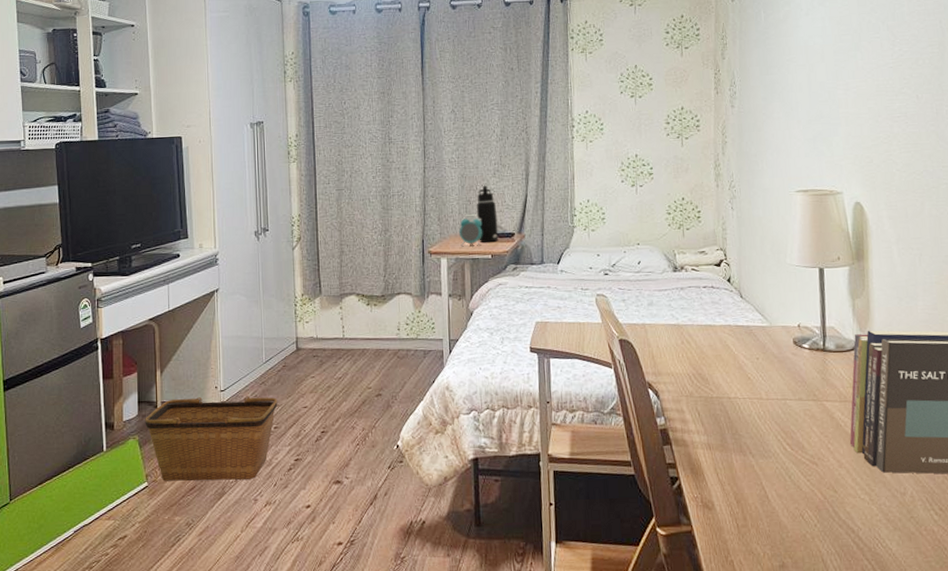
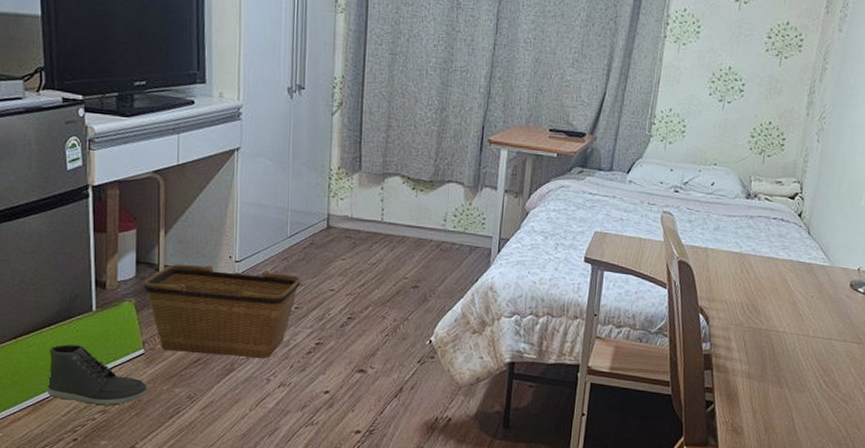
sneaker: none [67,484,152,539] -> present [47,344,149,405]
alarm clock: present [459,214,482,246] -> none [525,105,551,142]
water bottle: present [477,186,499,242] -> none [546,75,570,140]

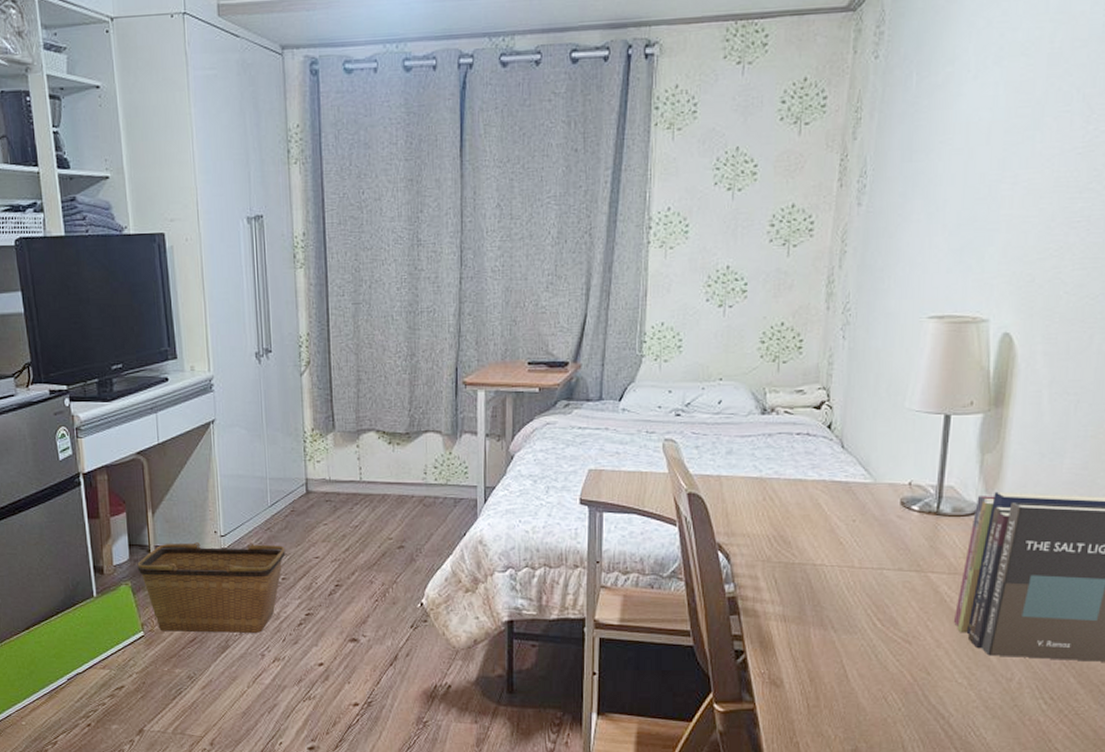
sneaker: present [47,344,149,405] -> none [60,630,151,689]

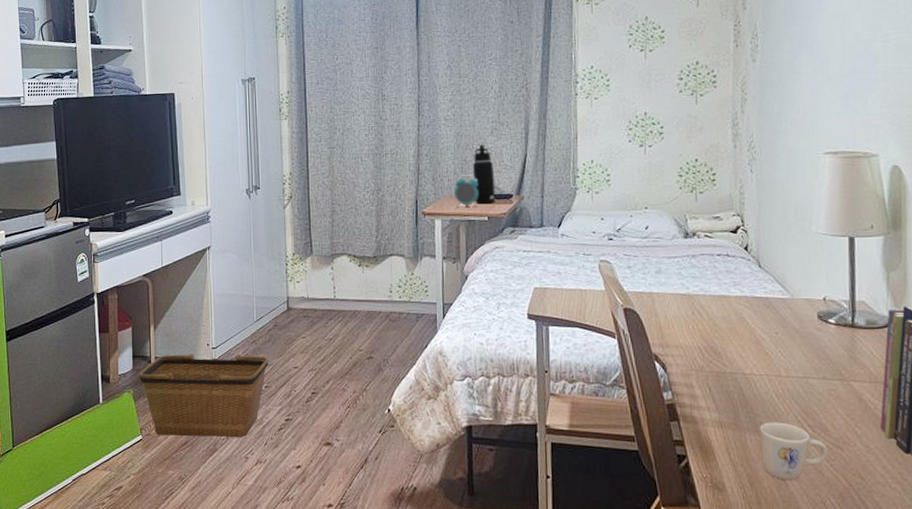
alarm clock: none [501,338,529,377] -> present [455,174,478,207]
water bottle: none [524,302,549,372] -> present [473,145,496,204]
mug: none [825,615,896,676] -> present [760,422,829,481]

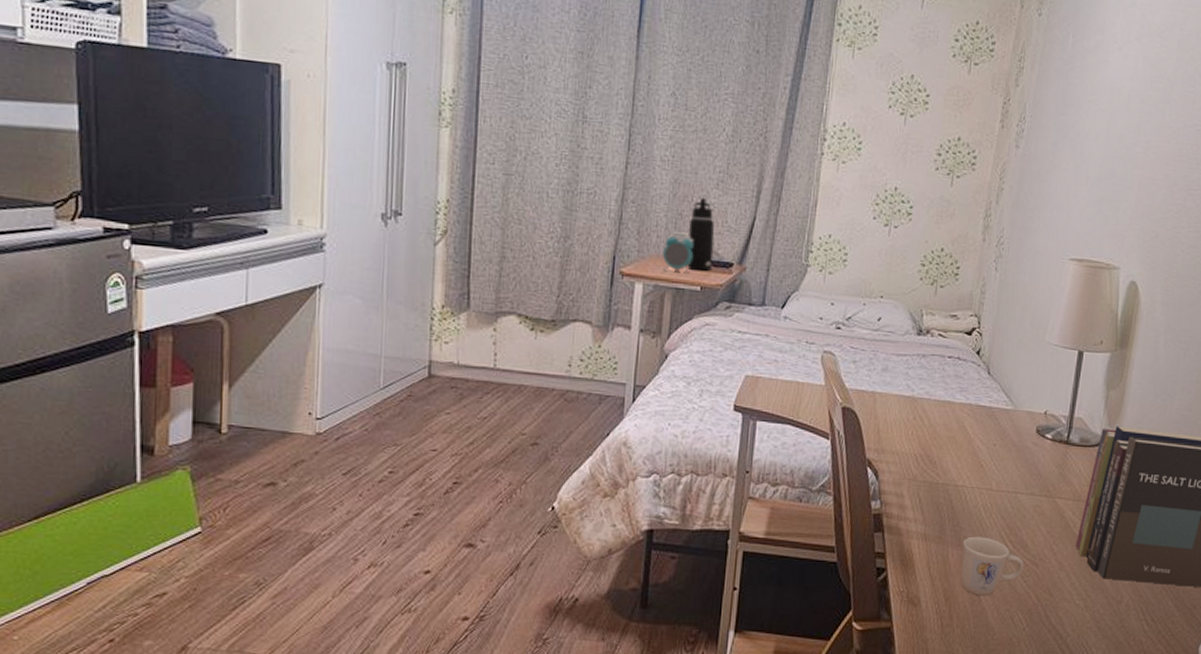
bicycle basket: present [139,354,269,437] -> none [201,423,397,533]

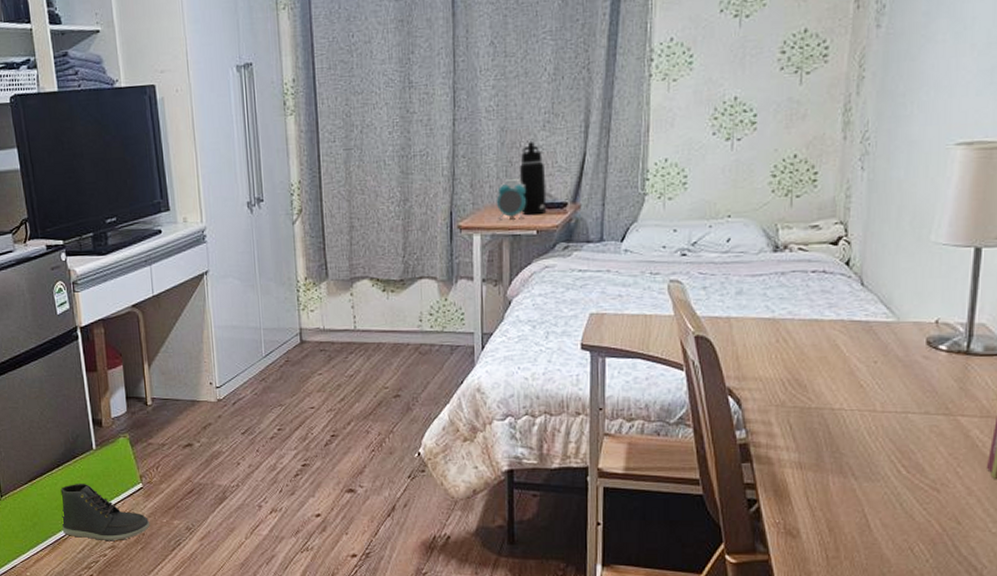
sneaker: none [76,523,206,596] -> present [61,483,150,540]
mug: present [960,536,1025,596] -> none [845,462,923,526]

